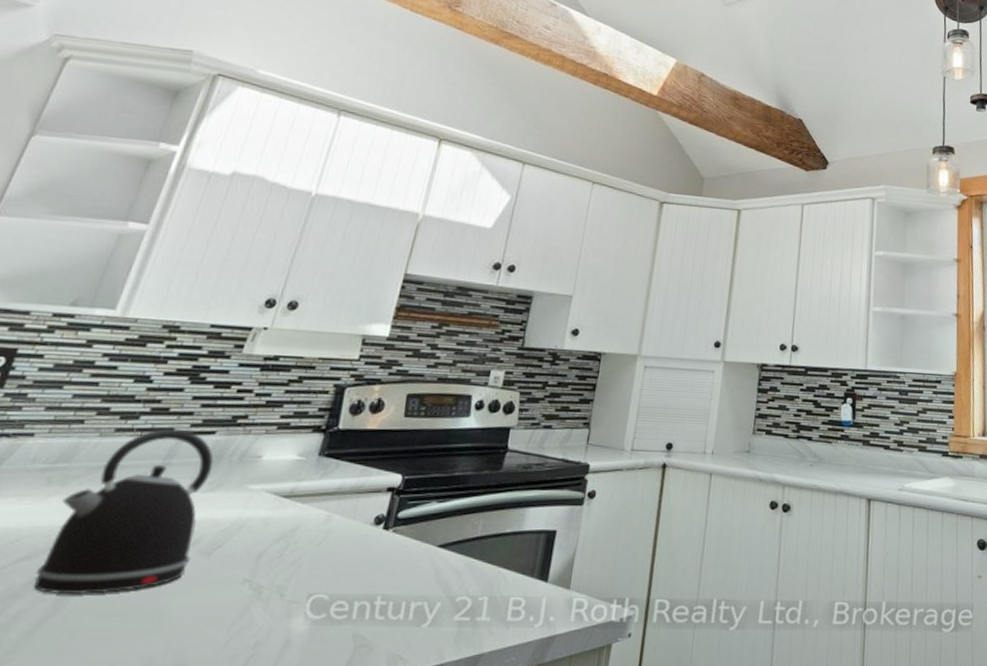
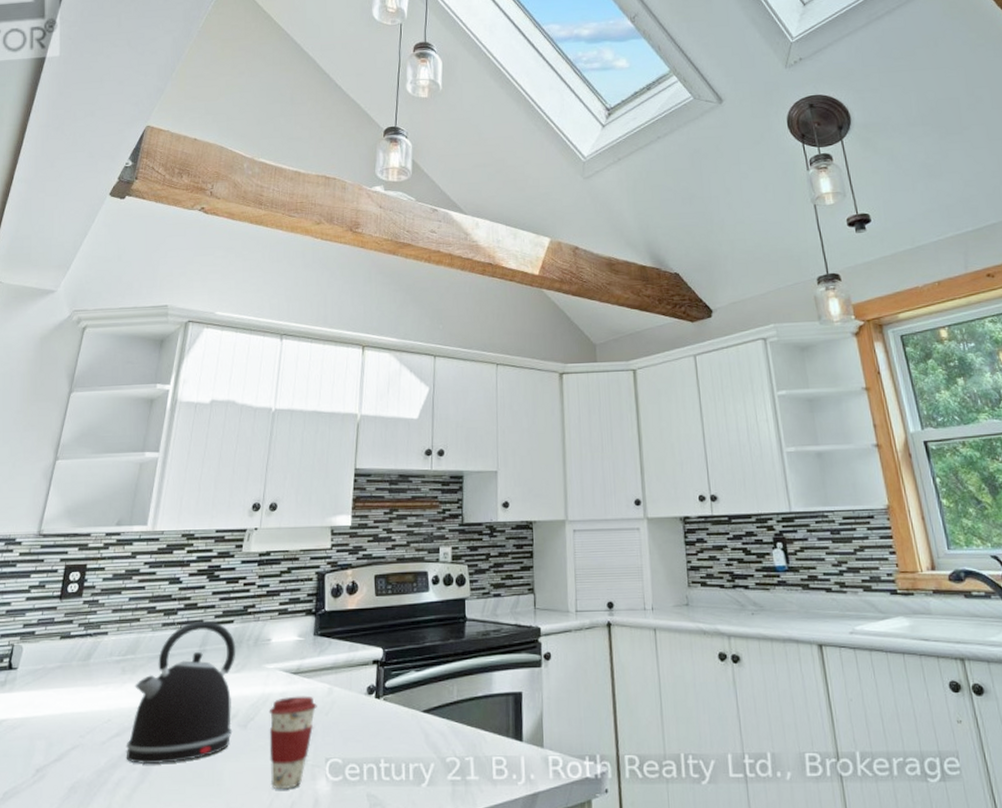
coffee cup: none [230,522,308,628] -> present [269,696,317,790]

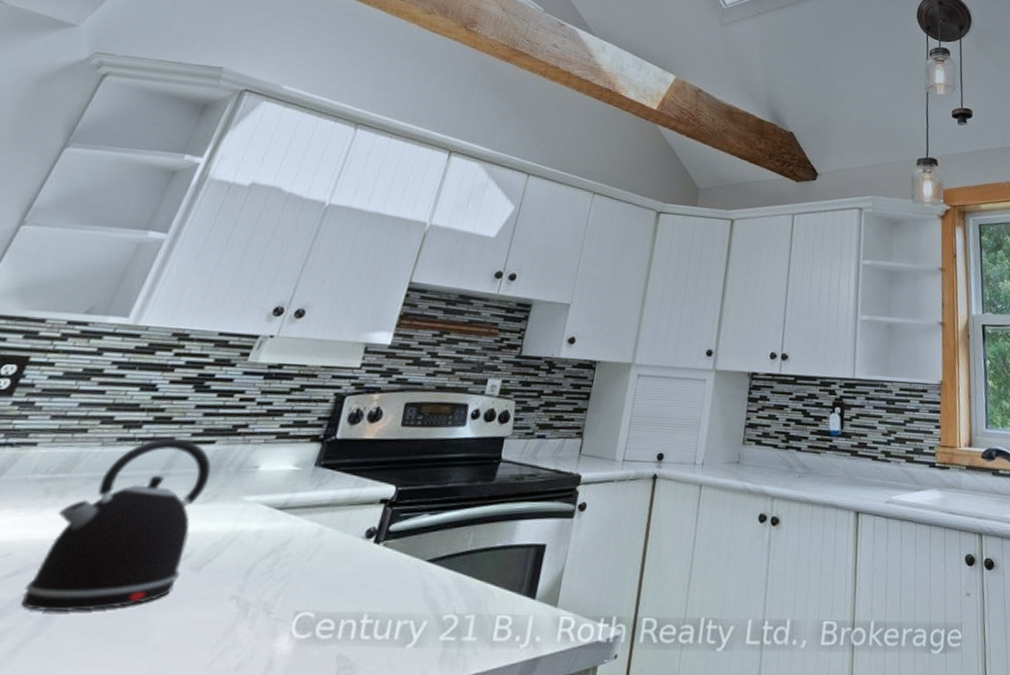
coffee cup: present [269,696,317,790] -> none [215,535,299,648]

